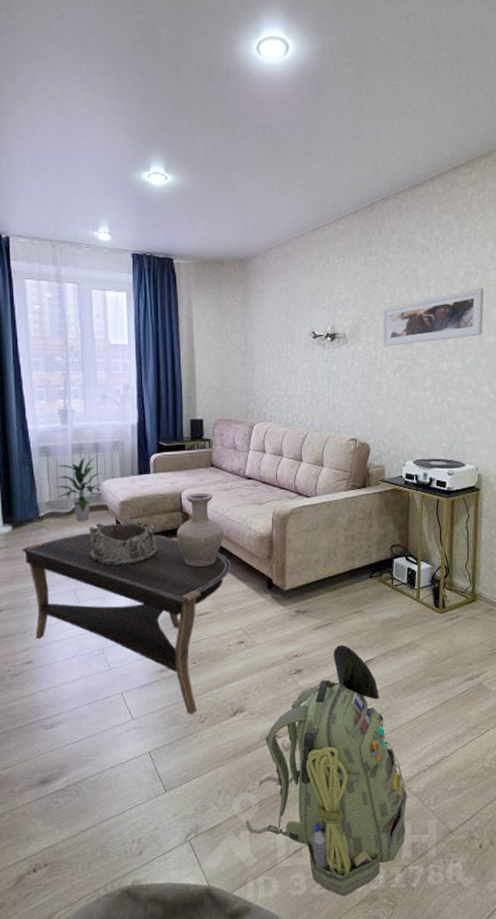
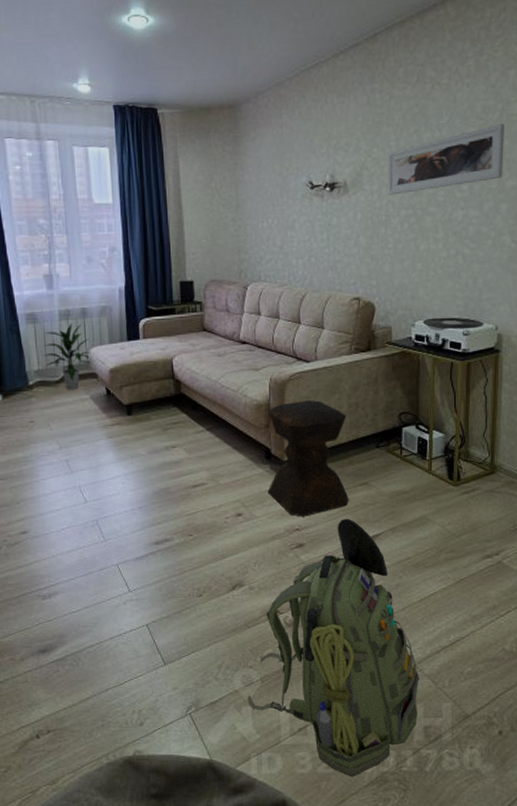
coffee table: present [22,532,230,715] -> none [12,401,226,588]
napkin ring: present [88,519,158,566] -> none [78,387,150,436]
vase: present [176,492,224,566] -> none [168,358,218,436]
stool: none [269,533,344,644] -> present [267,400,349,517]

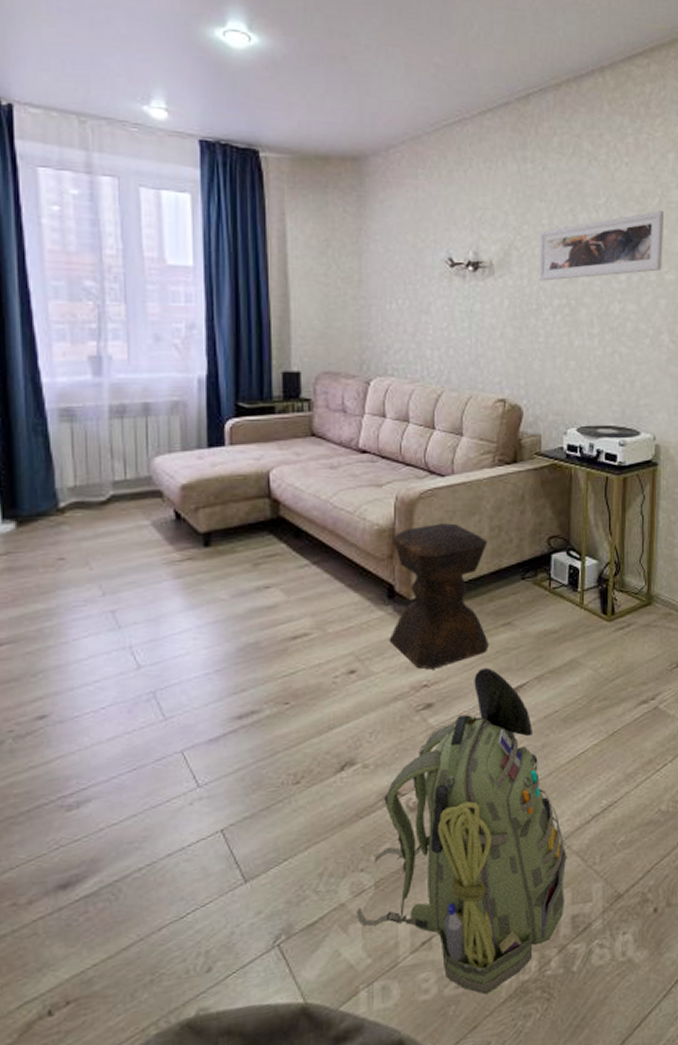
indoor plant: present [42,322,93,390] -> none [82,421,156,514]

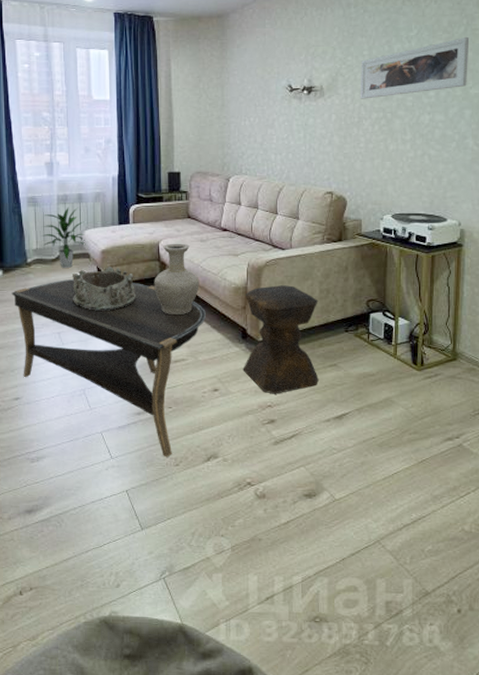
coffee table: none [31,528,338,775] -> present [11,278,206,458]
indoor plant: none [82,421,156,514] -> present [41,206,86,268]
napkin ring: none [133,509,236,576] -> present [71,267,137,312]
vase: none [262,471,329,572] -> present [154,243,200,314]
backpack: present [356,667,567,995] -> none [218,397,382,648]

